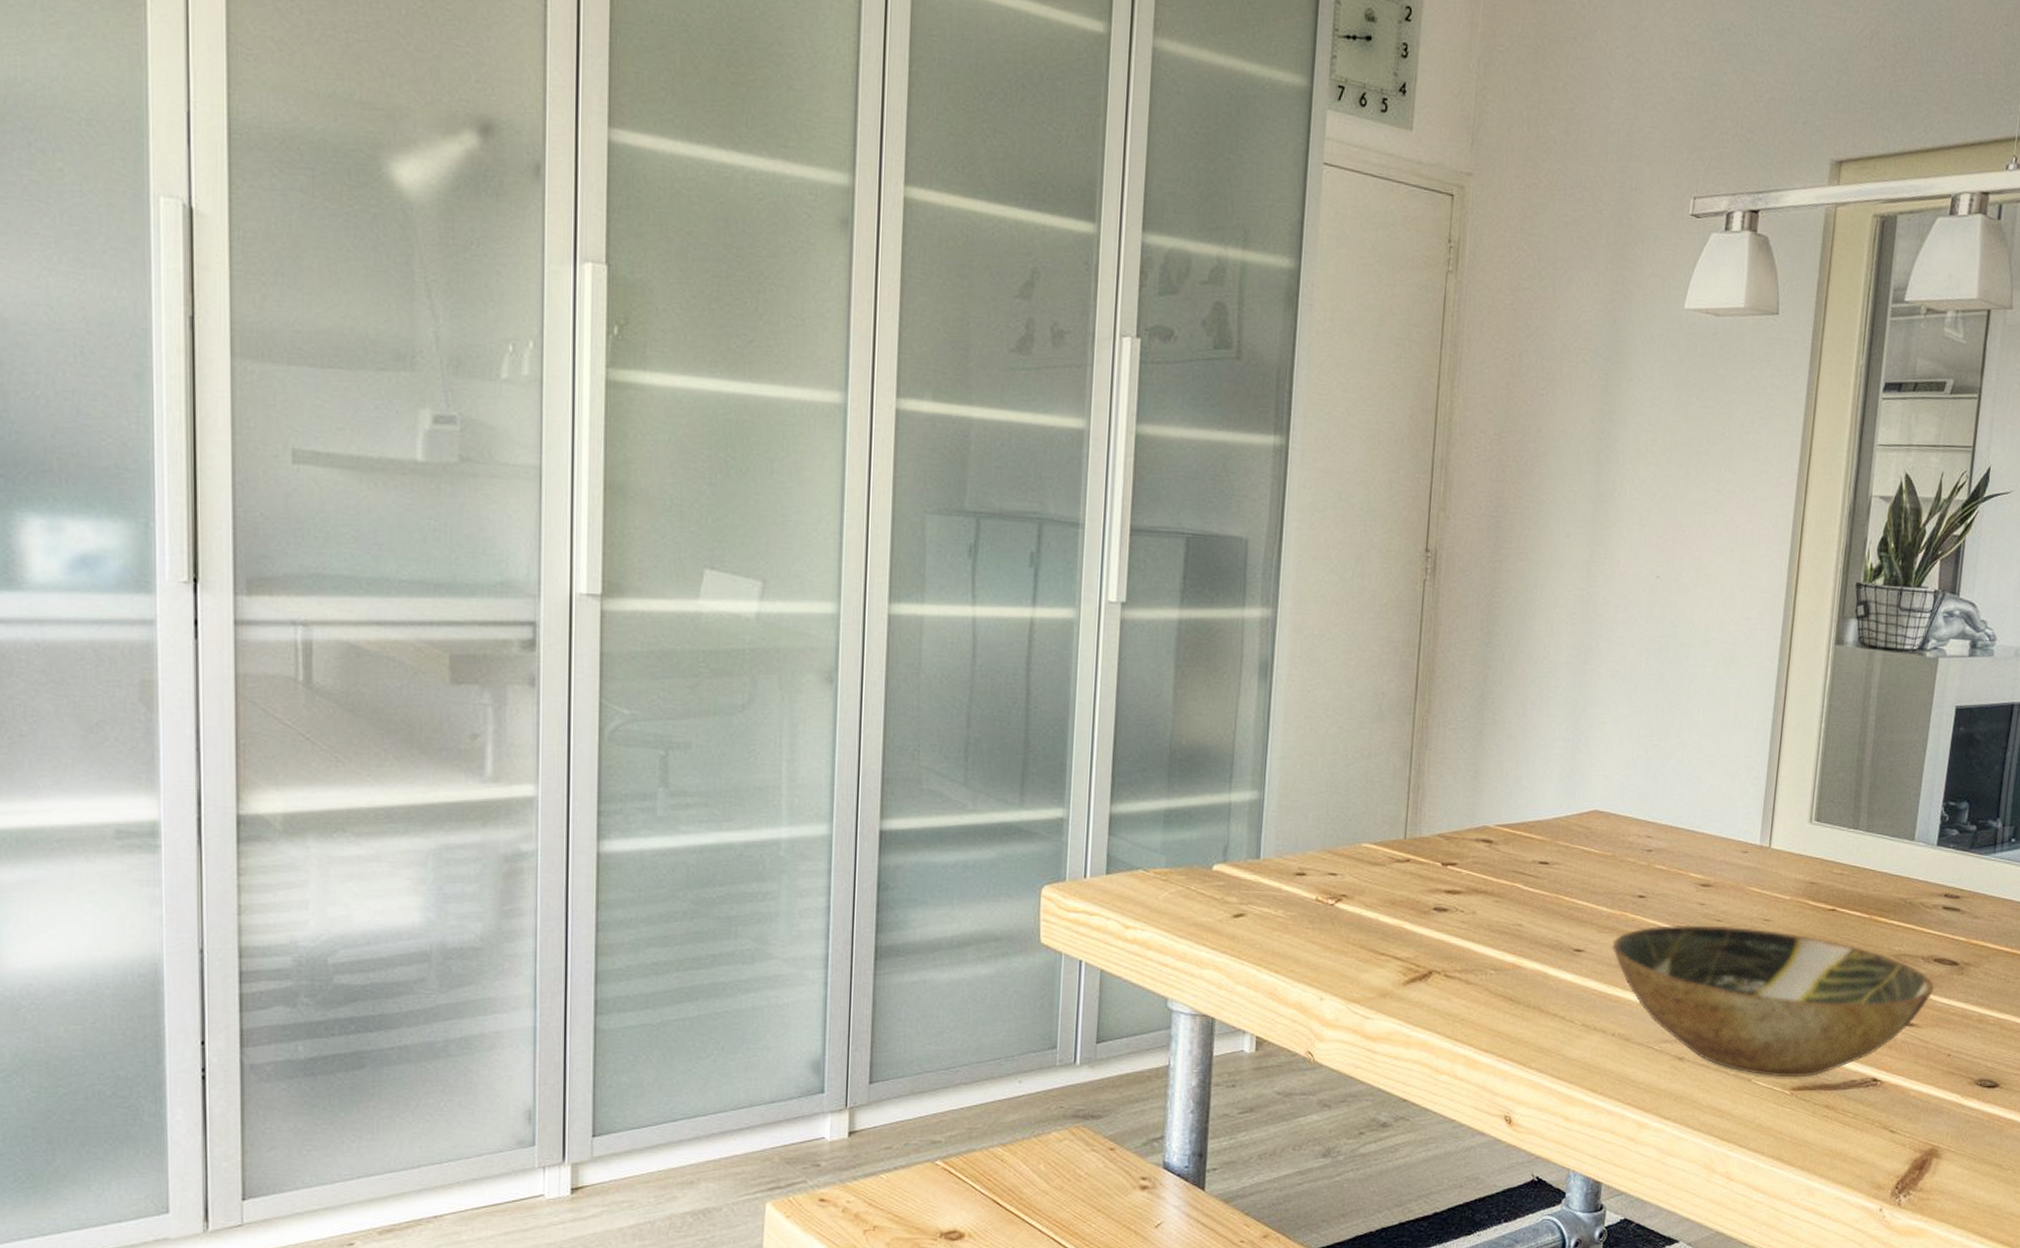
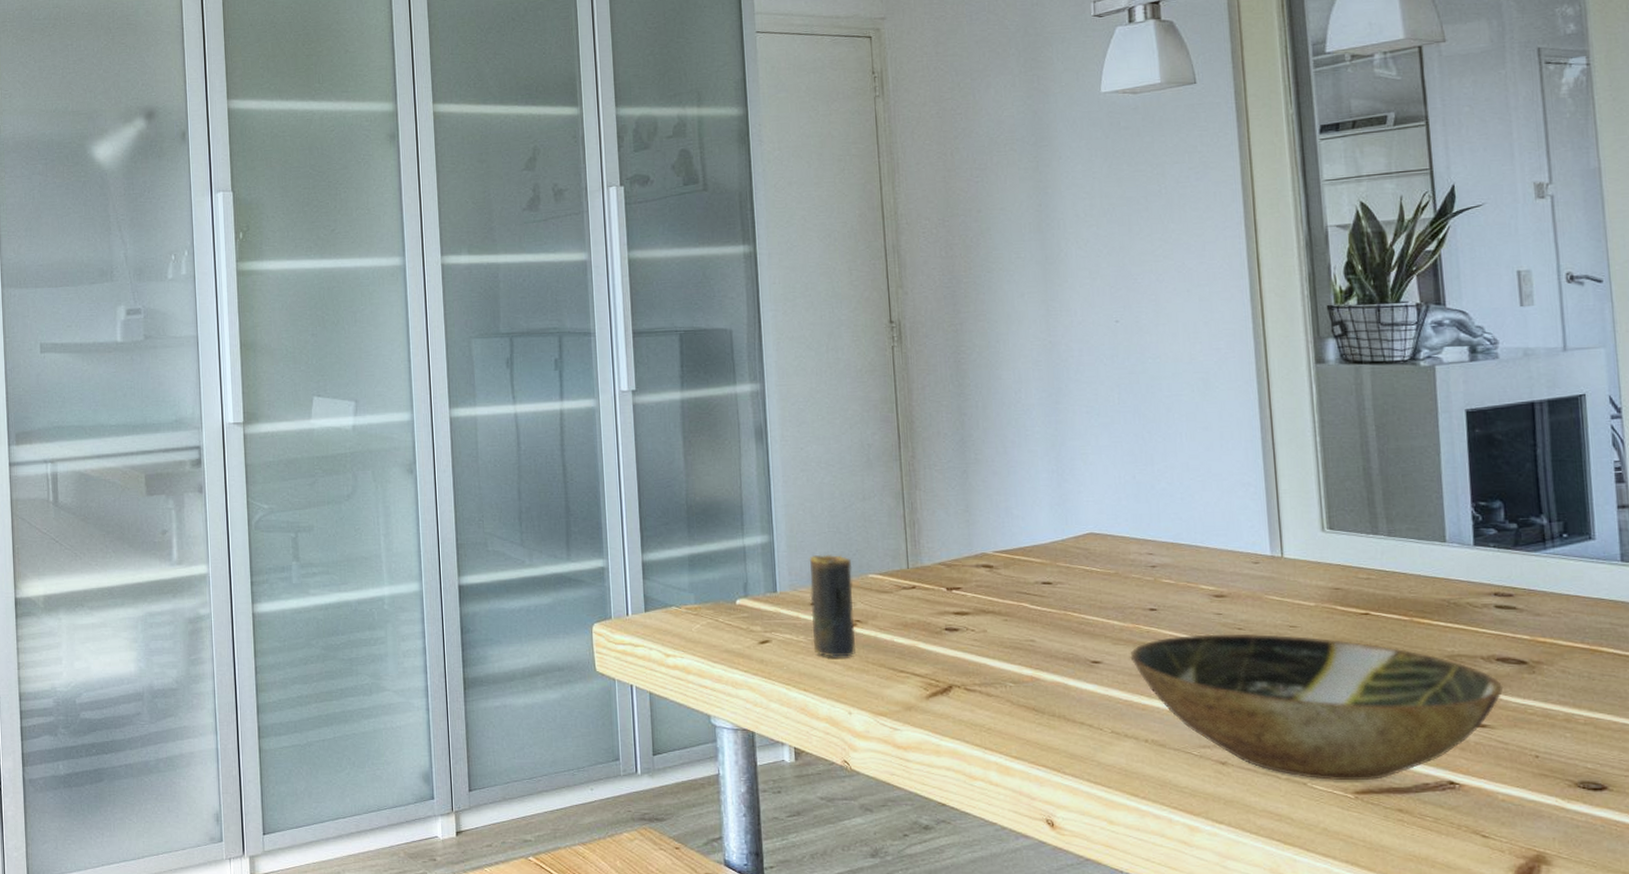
candle: none [1291,817,1346,936] -> present [809,554,856,657]

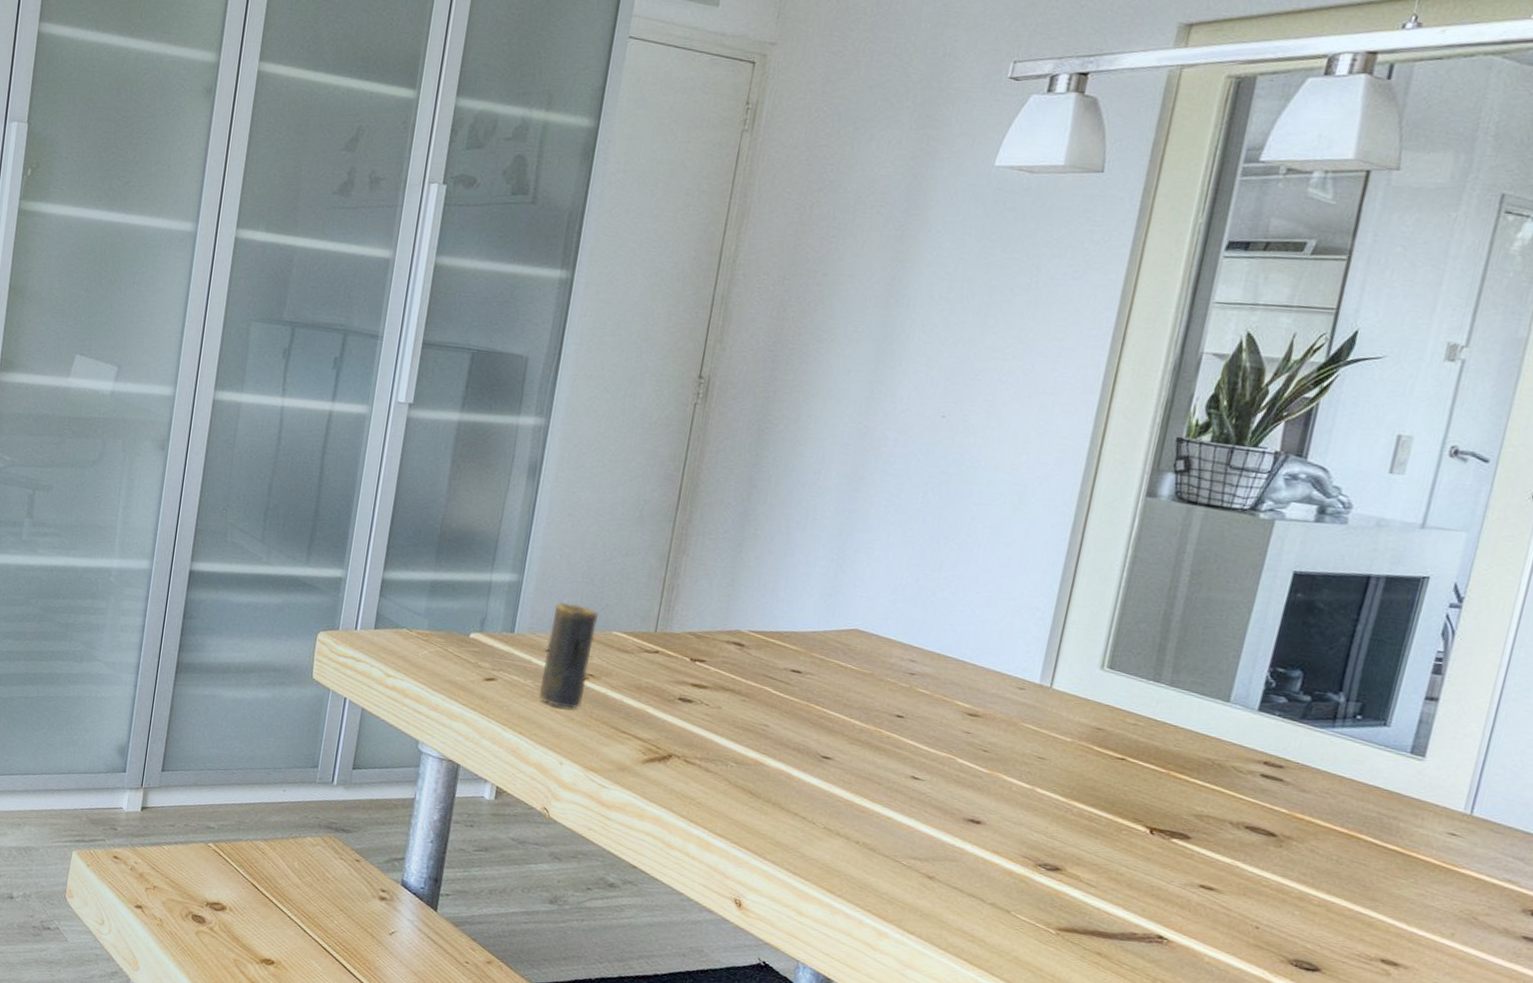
bowl: present [1130,634,1504,781] -> none [863,747,1244,921]

